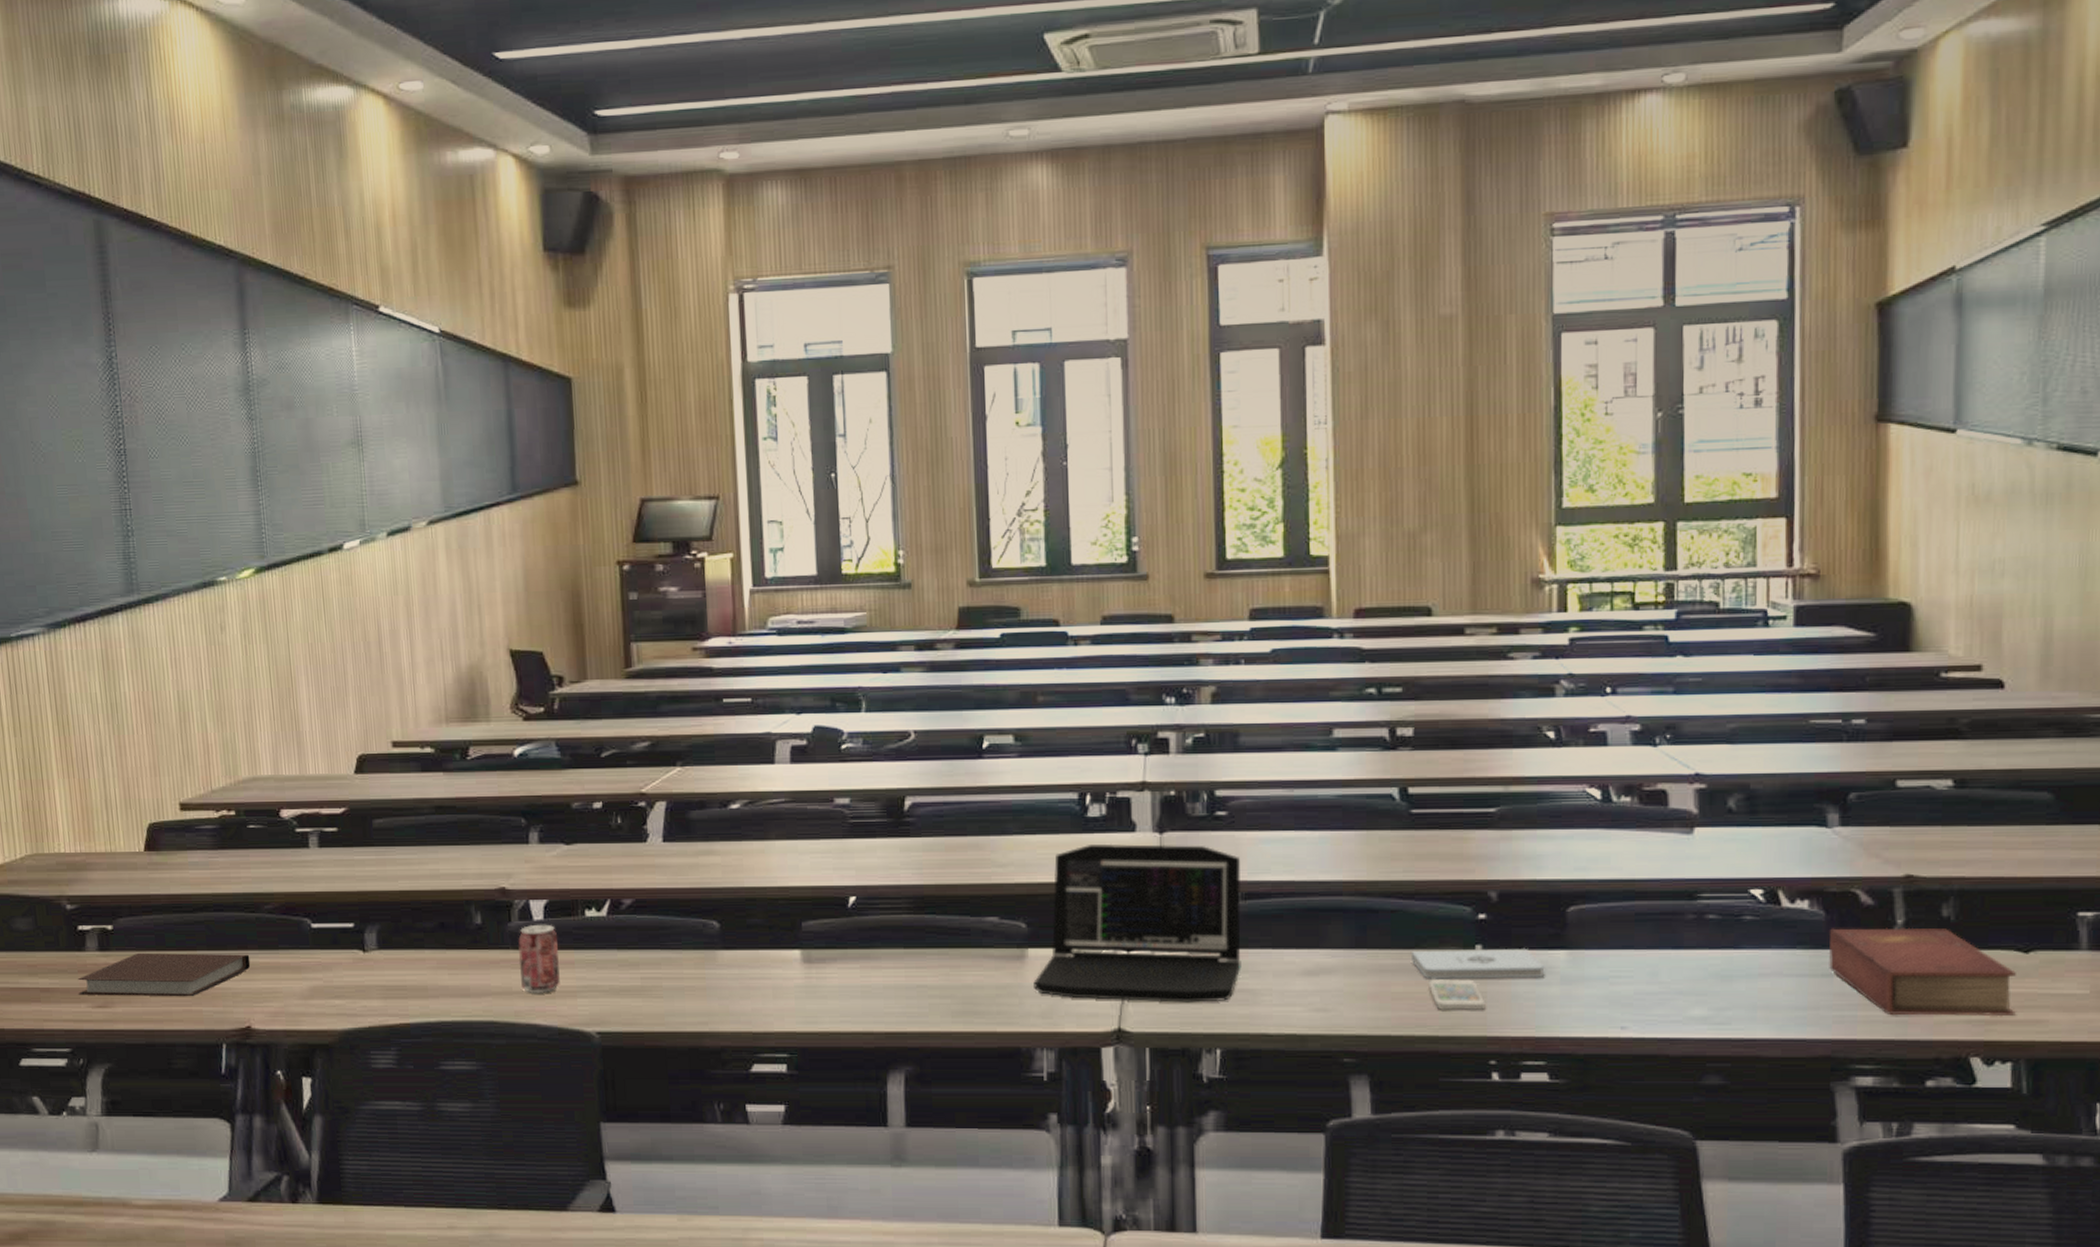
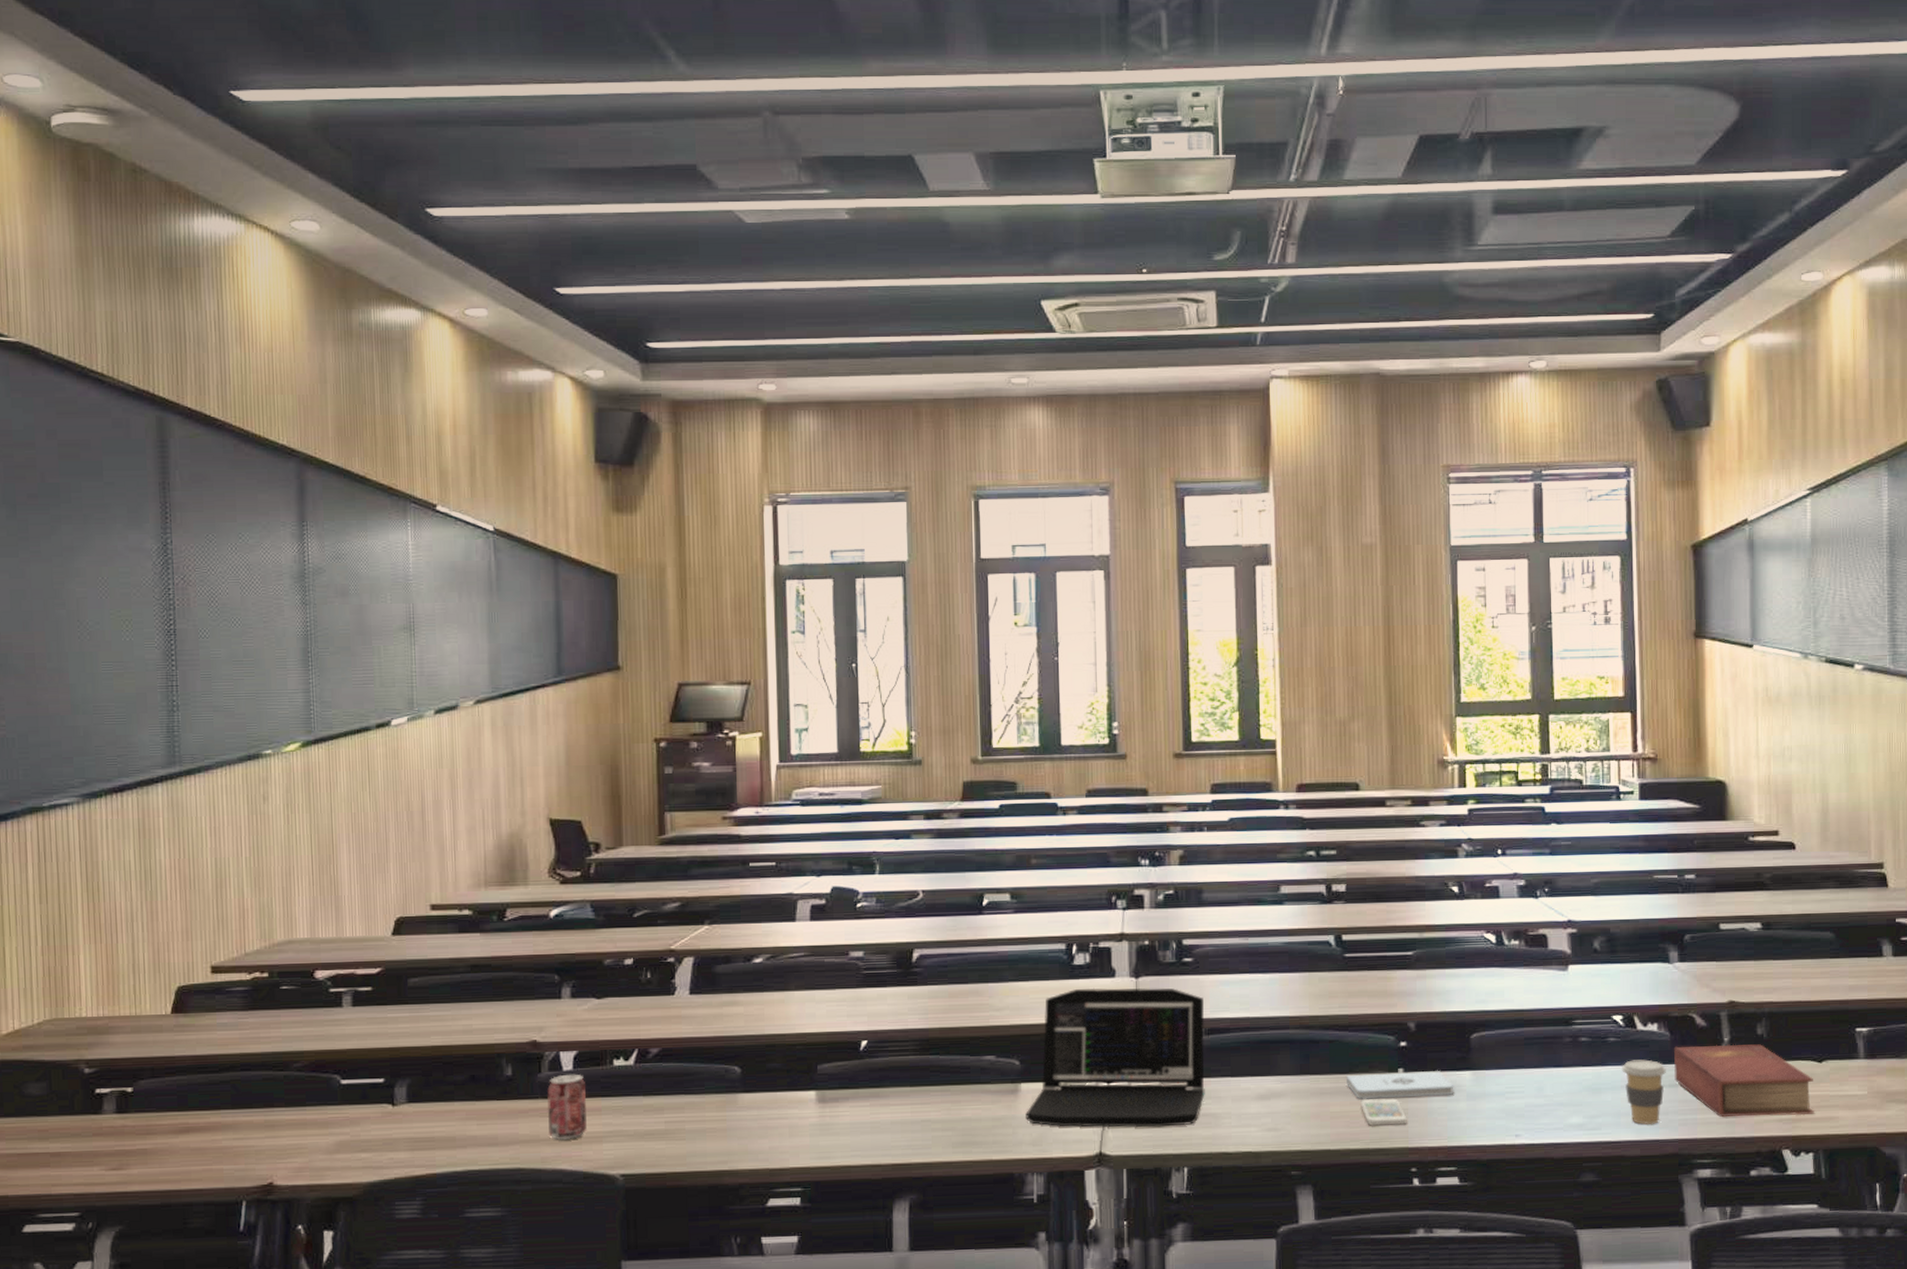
notebook: present [77,953,251,997] -> none [91,1112,276,1158]
coffee cup: none [1760,943,1818,1022] -> present [1622,1059,1666,1125]

